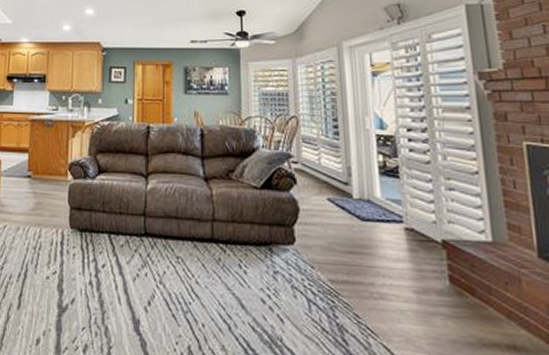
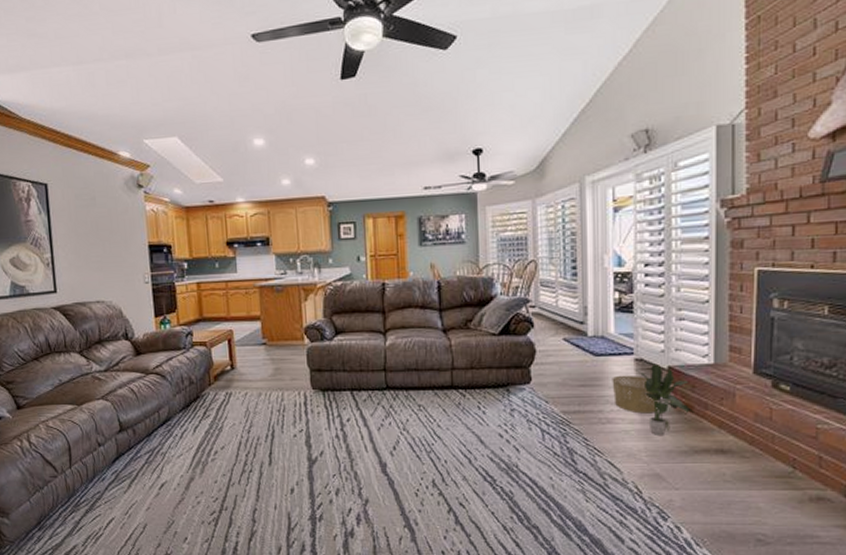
basket: none [381,244,436,293] -> present [612,375,659,414]
potted plant: none [406,235,477,322] -> present [635,363,694,437]

